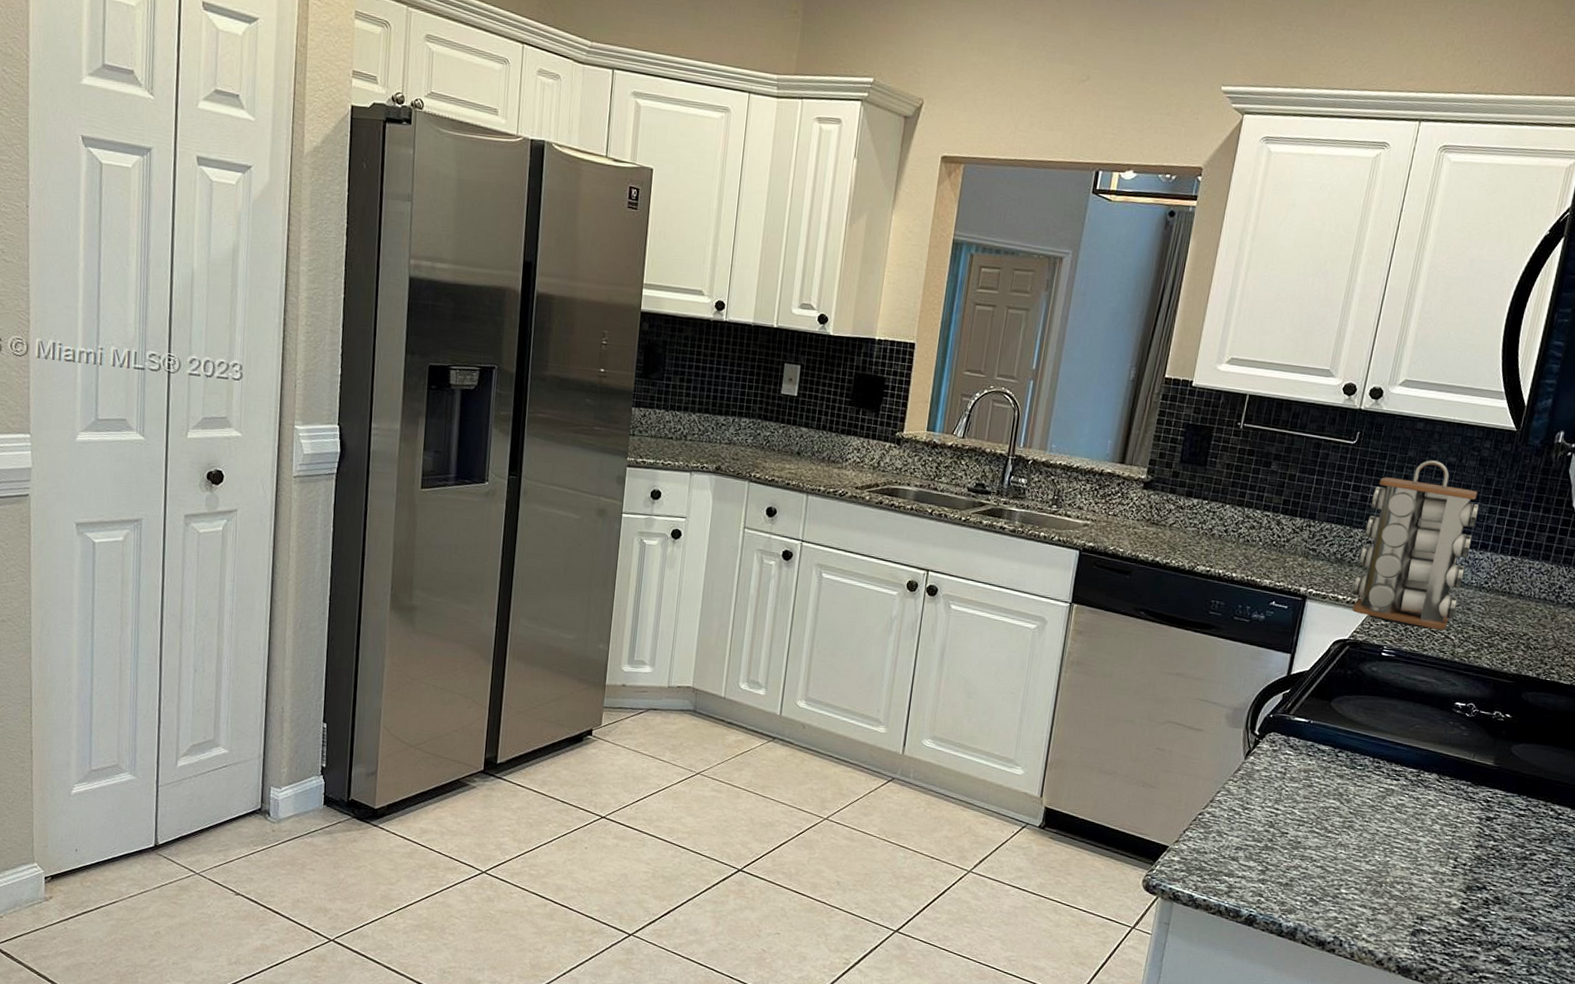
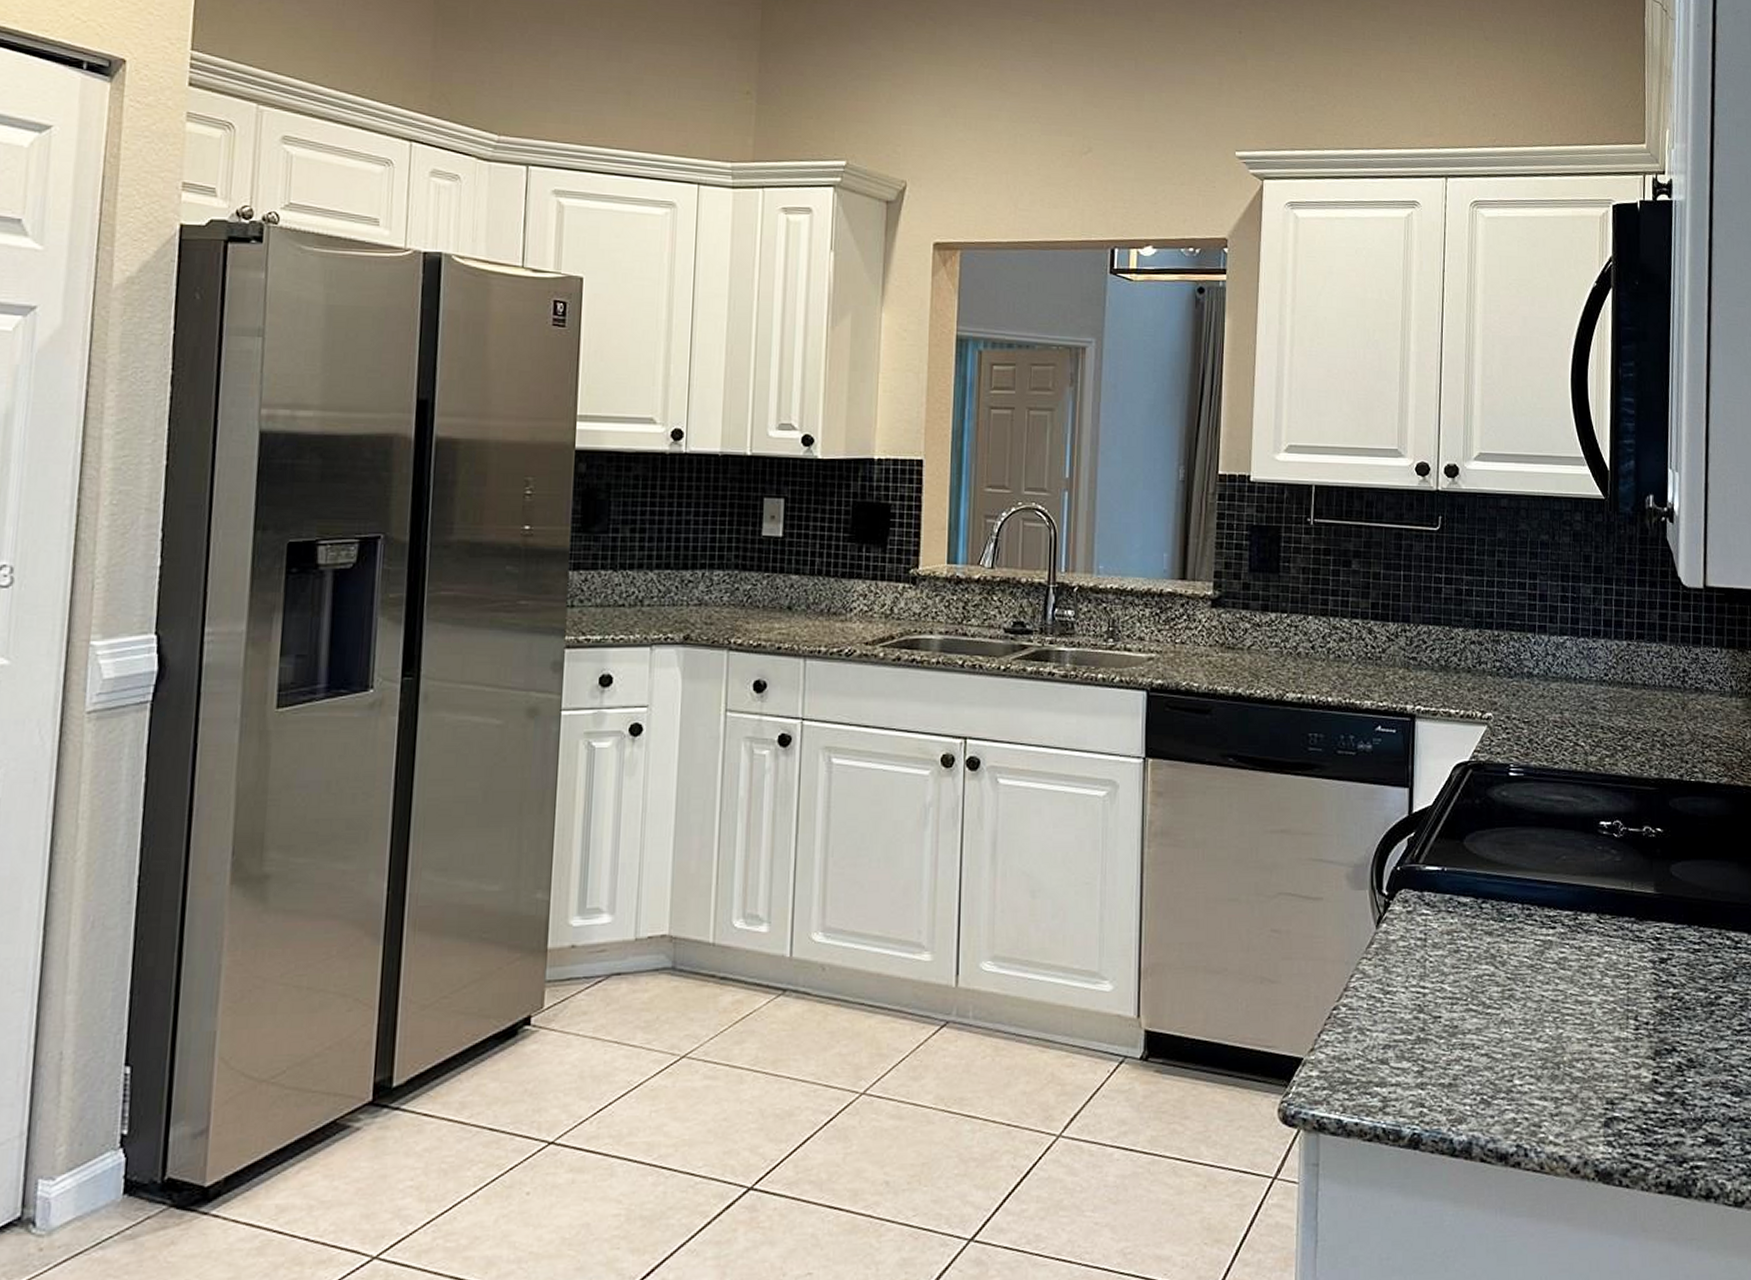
spice rack: present [1352,460,1479,630] -> none [1465,540,1582,737]

